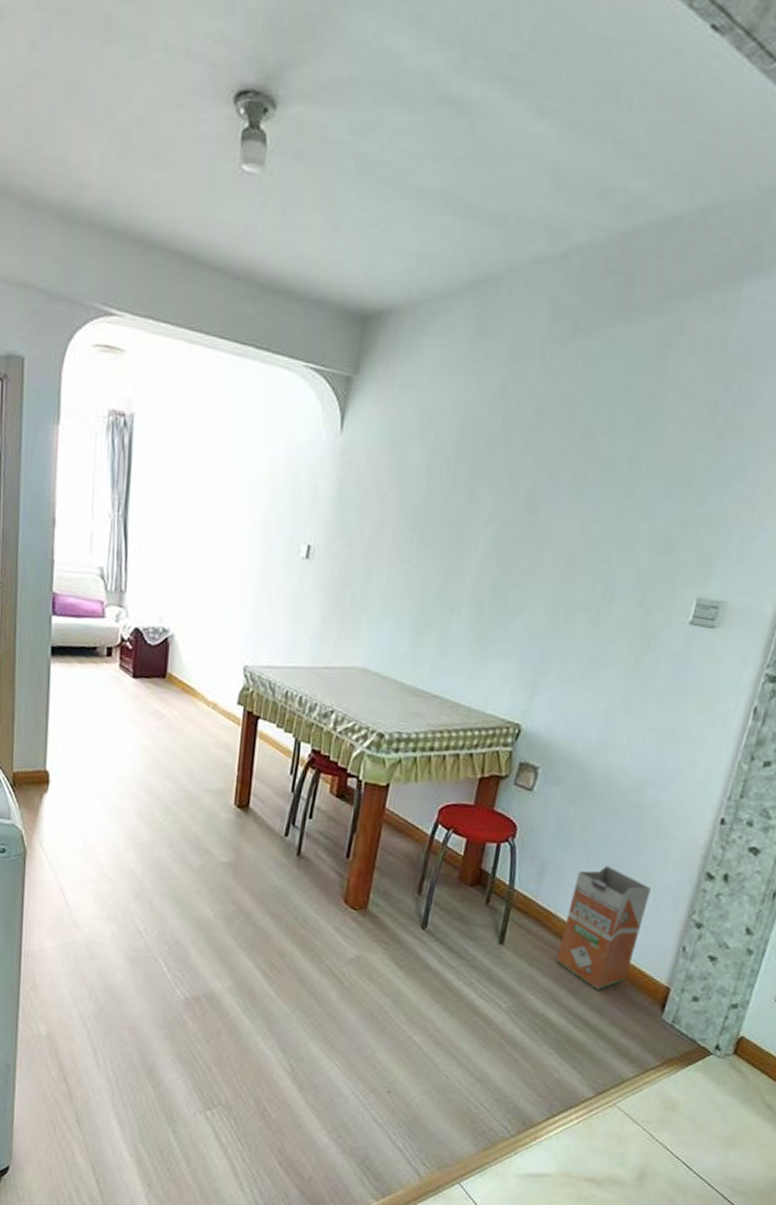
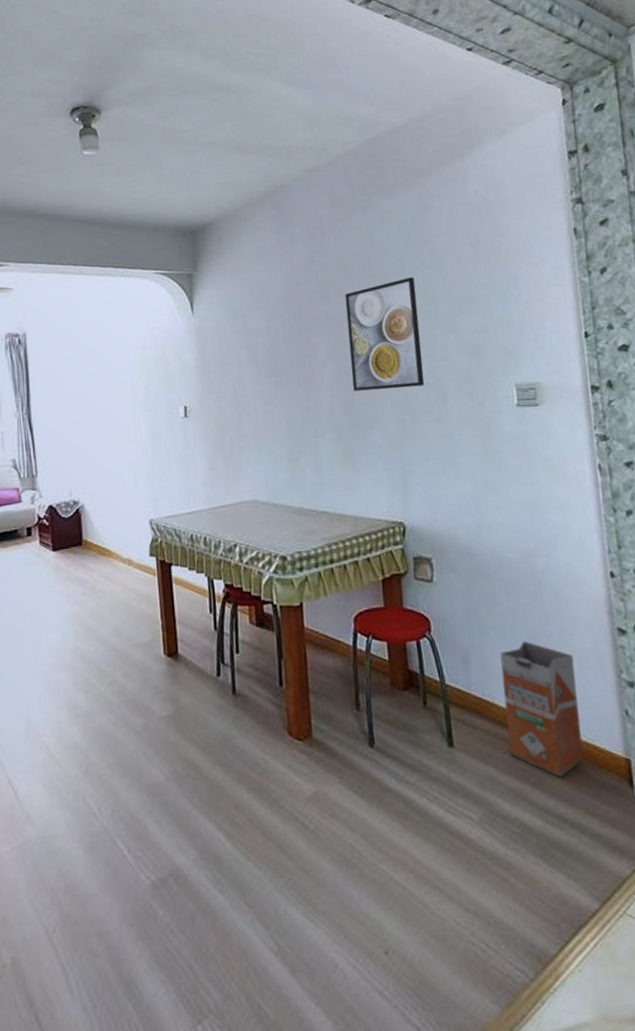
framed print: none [507,438,623,578] -> present [345,277,425,391]

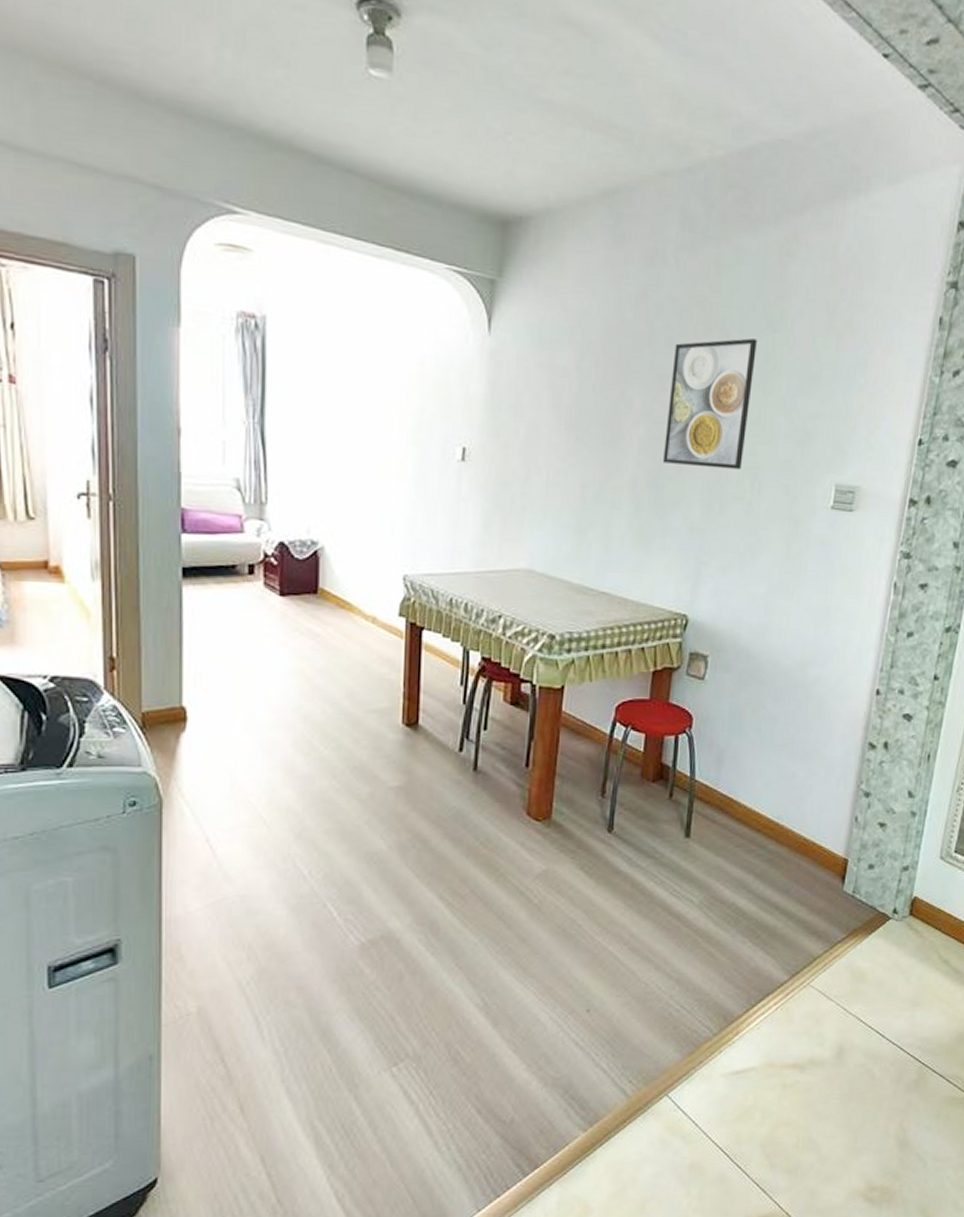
waste bin: present [499,641,584,777] -> none [741,746,821,871]

